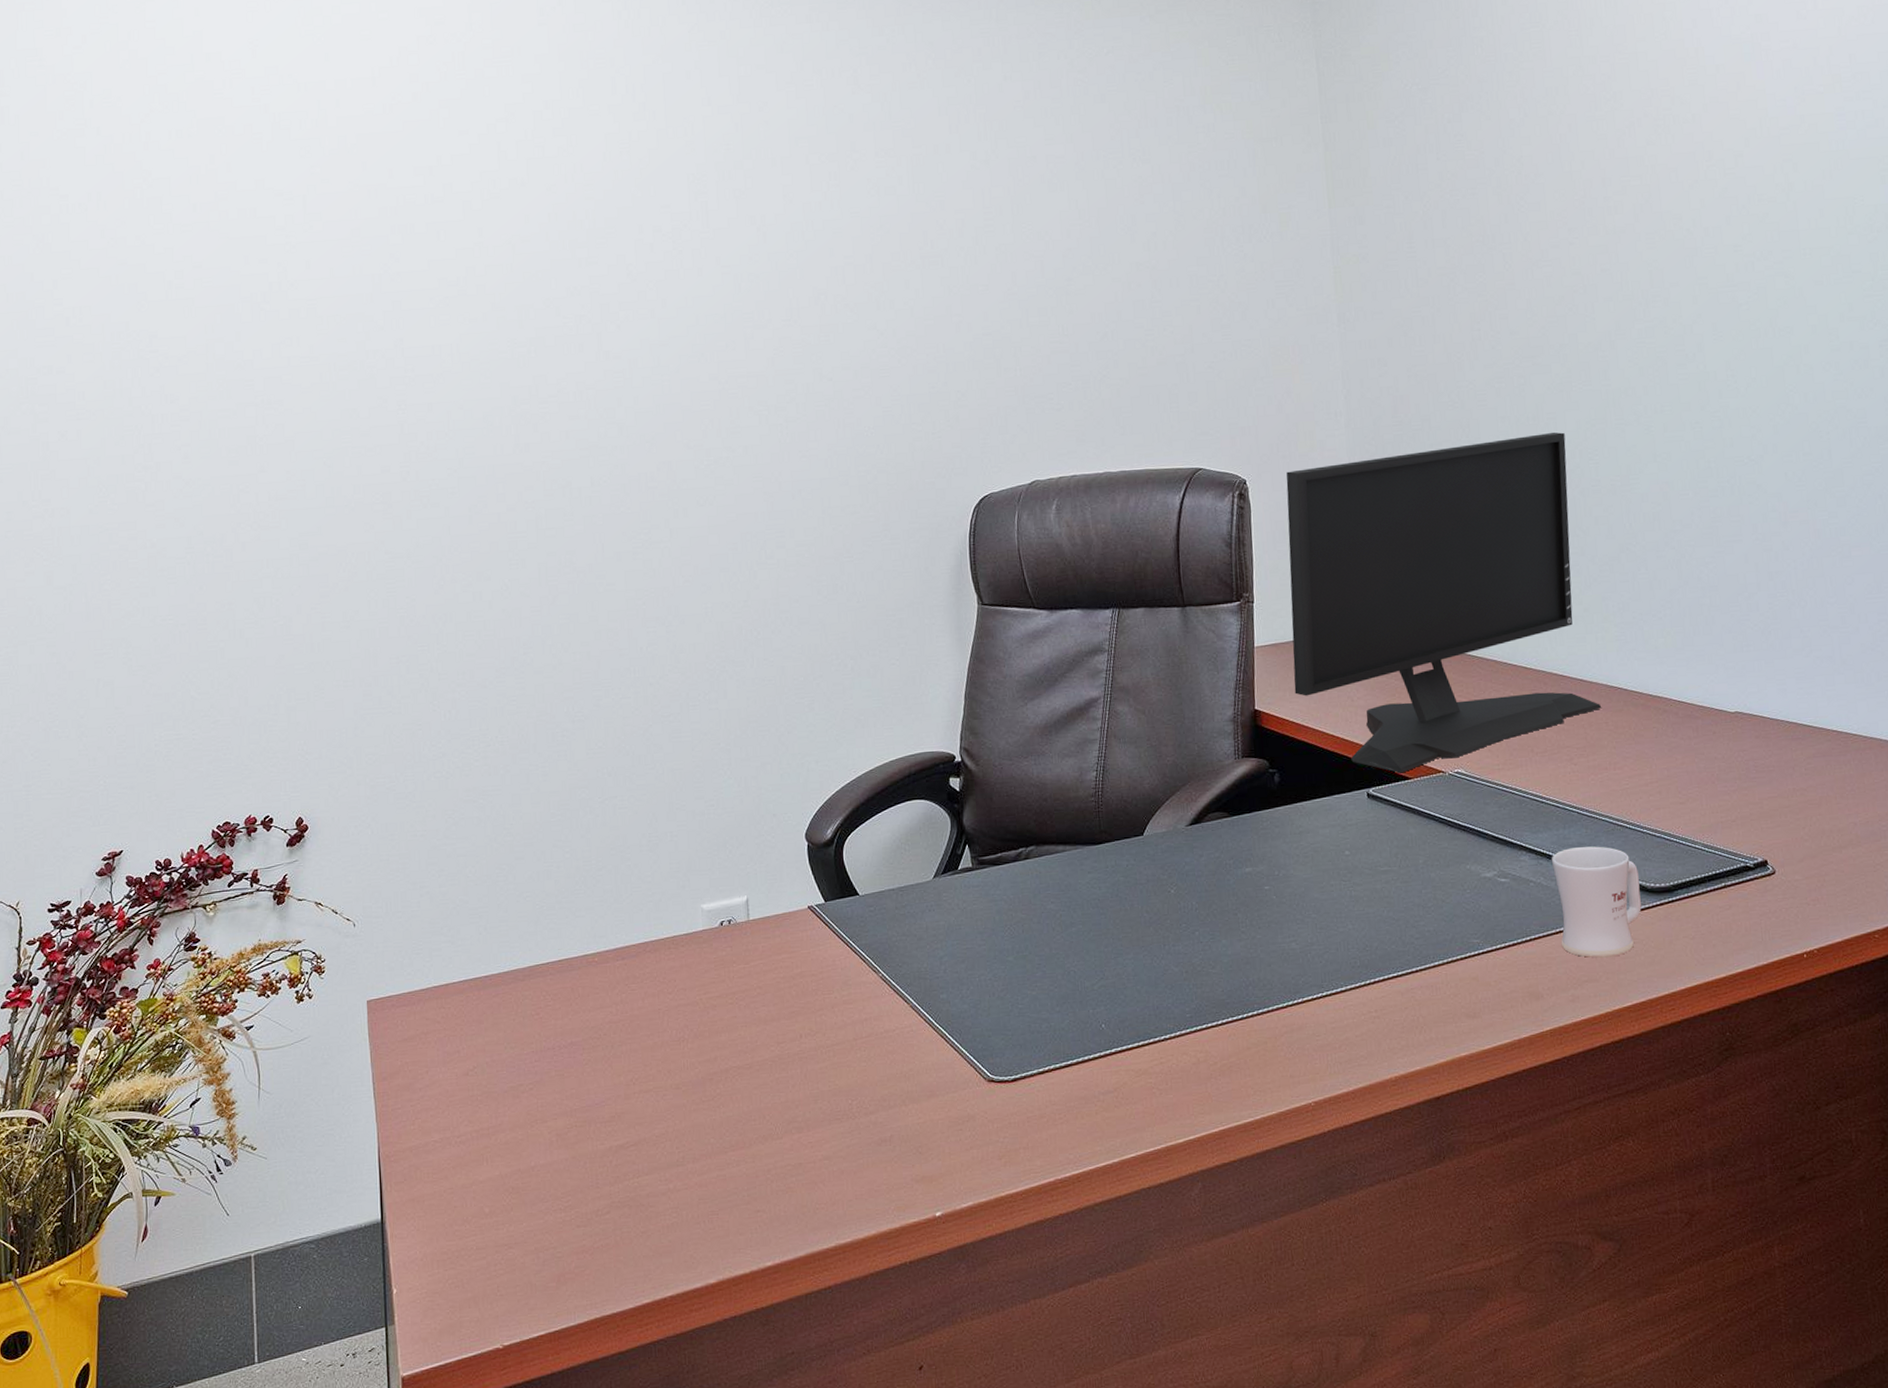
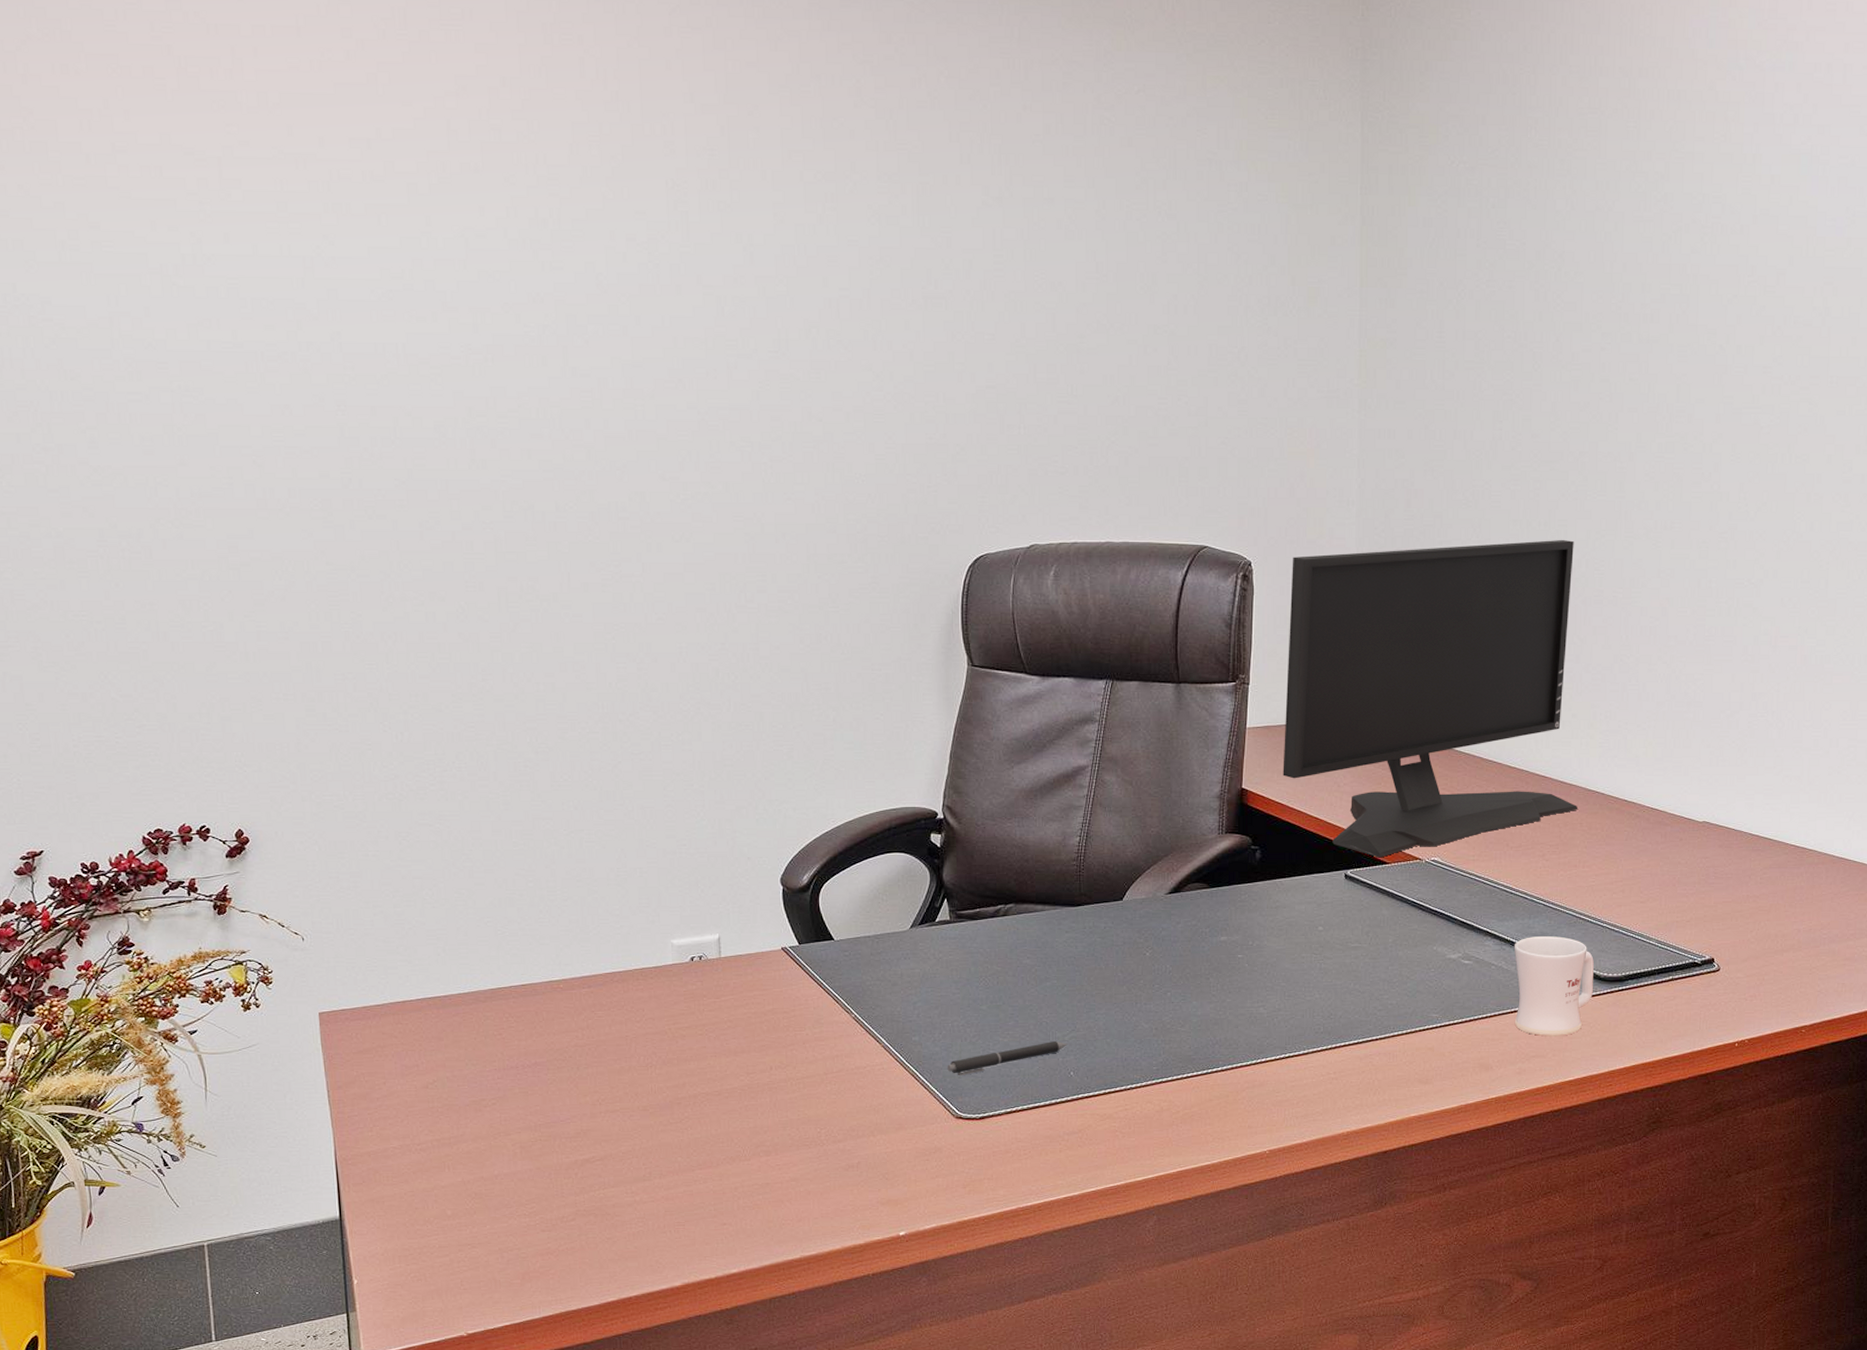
pen: none [976,990,1098,1035] -> present [947,1040,1068,1076]

